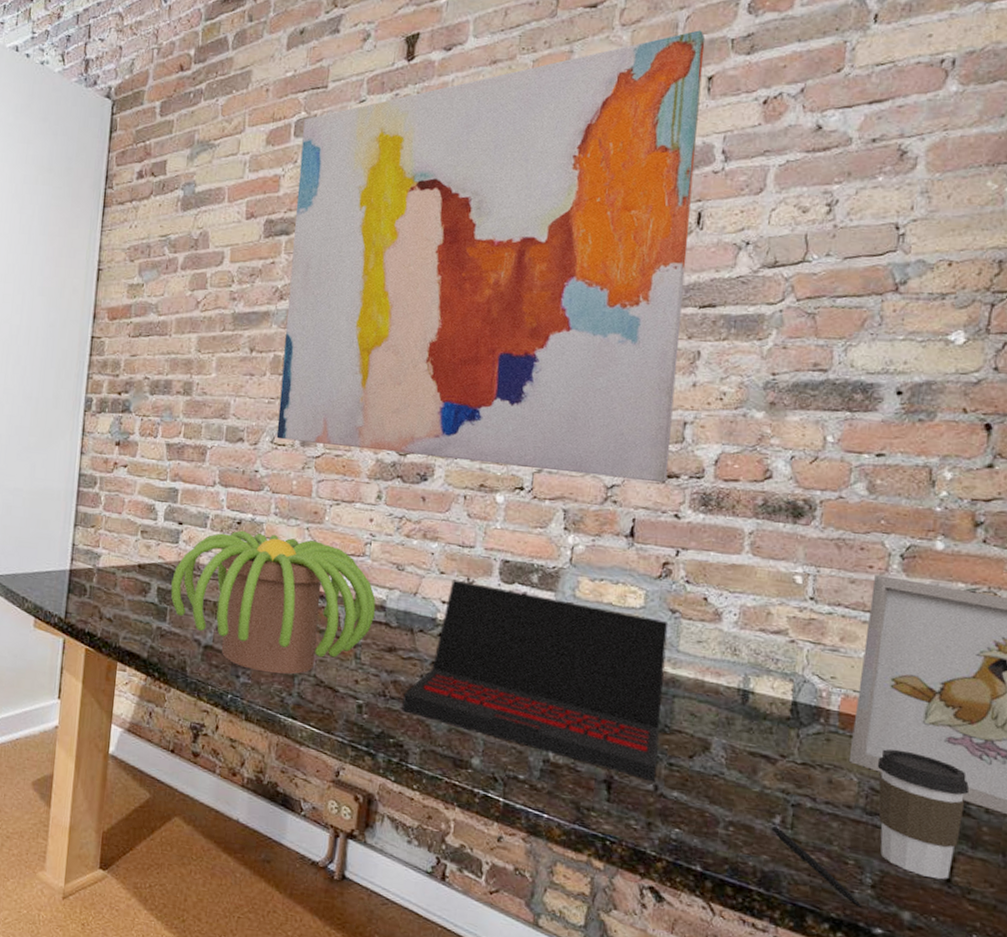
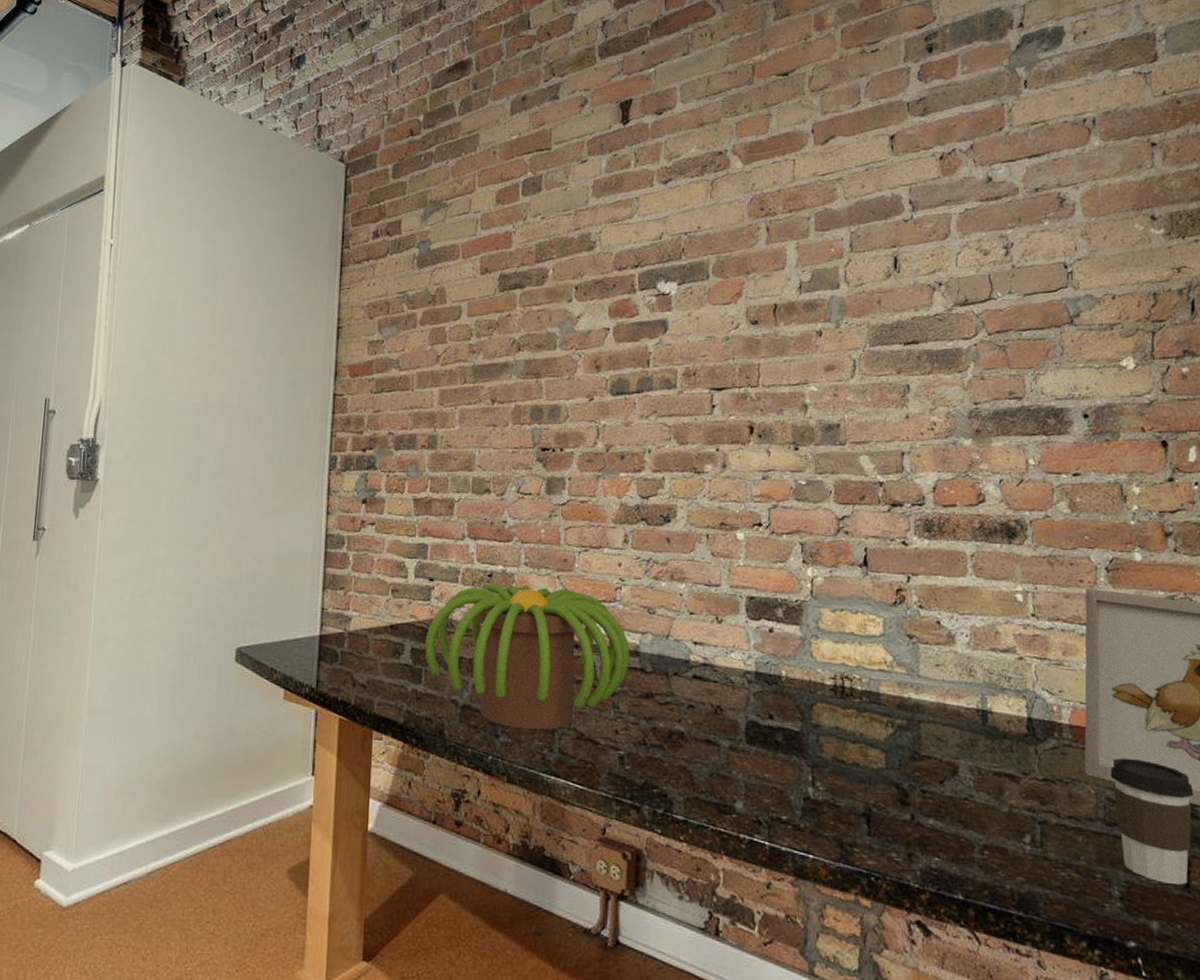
wall art: present [276,30,706,483] -> none [522,95,892,512]
laptop: present [402,579,669,782] -> none [663,619,911,811]
pen: present [771,825,863,908] -> none [1023,845,1114,922]

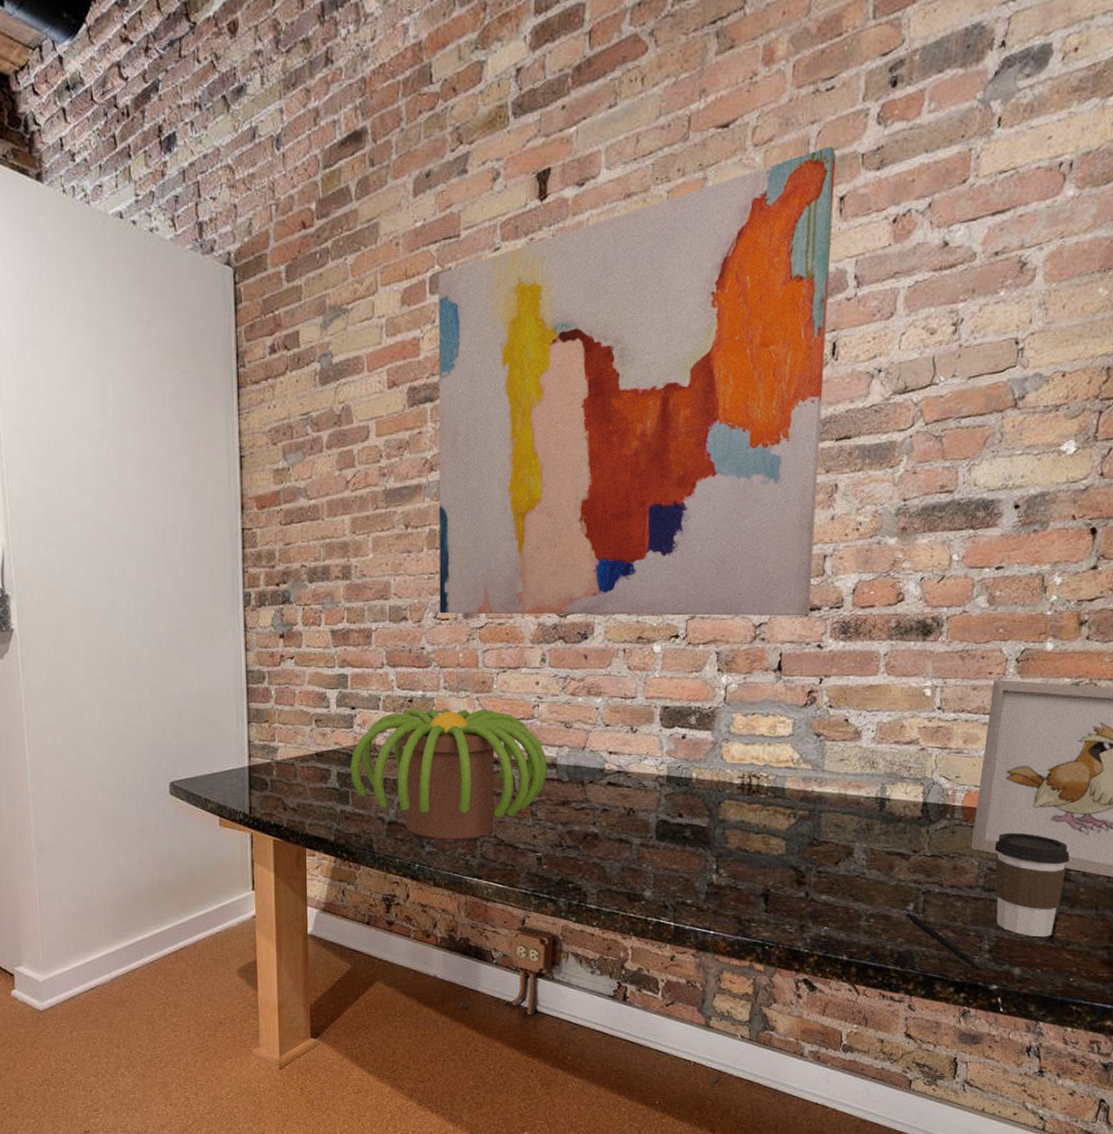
wall art: none [522,95,892,512] -> present [438,146,837,616]
pen: none [1023,845,1114,922] -> present [906,912,981,970]

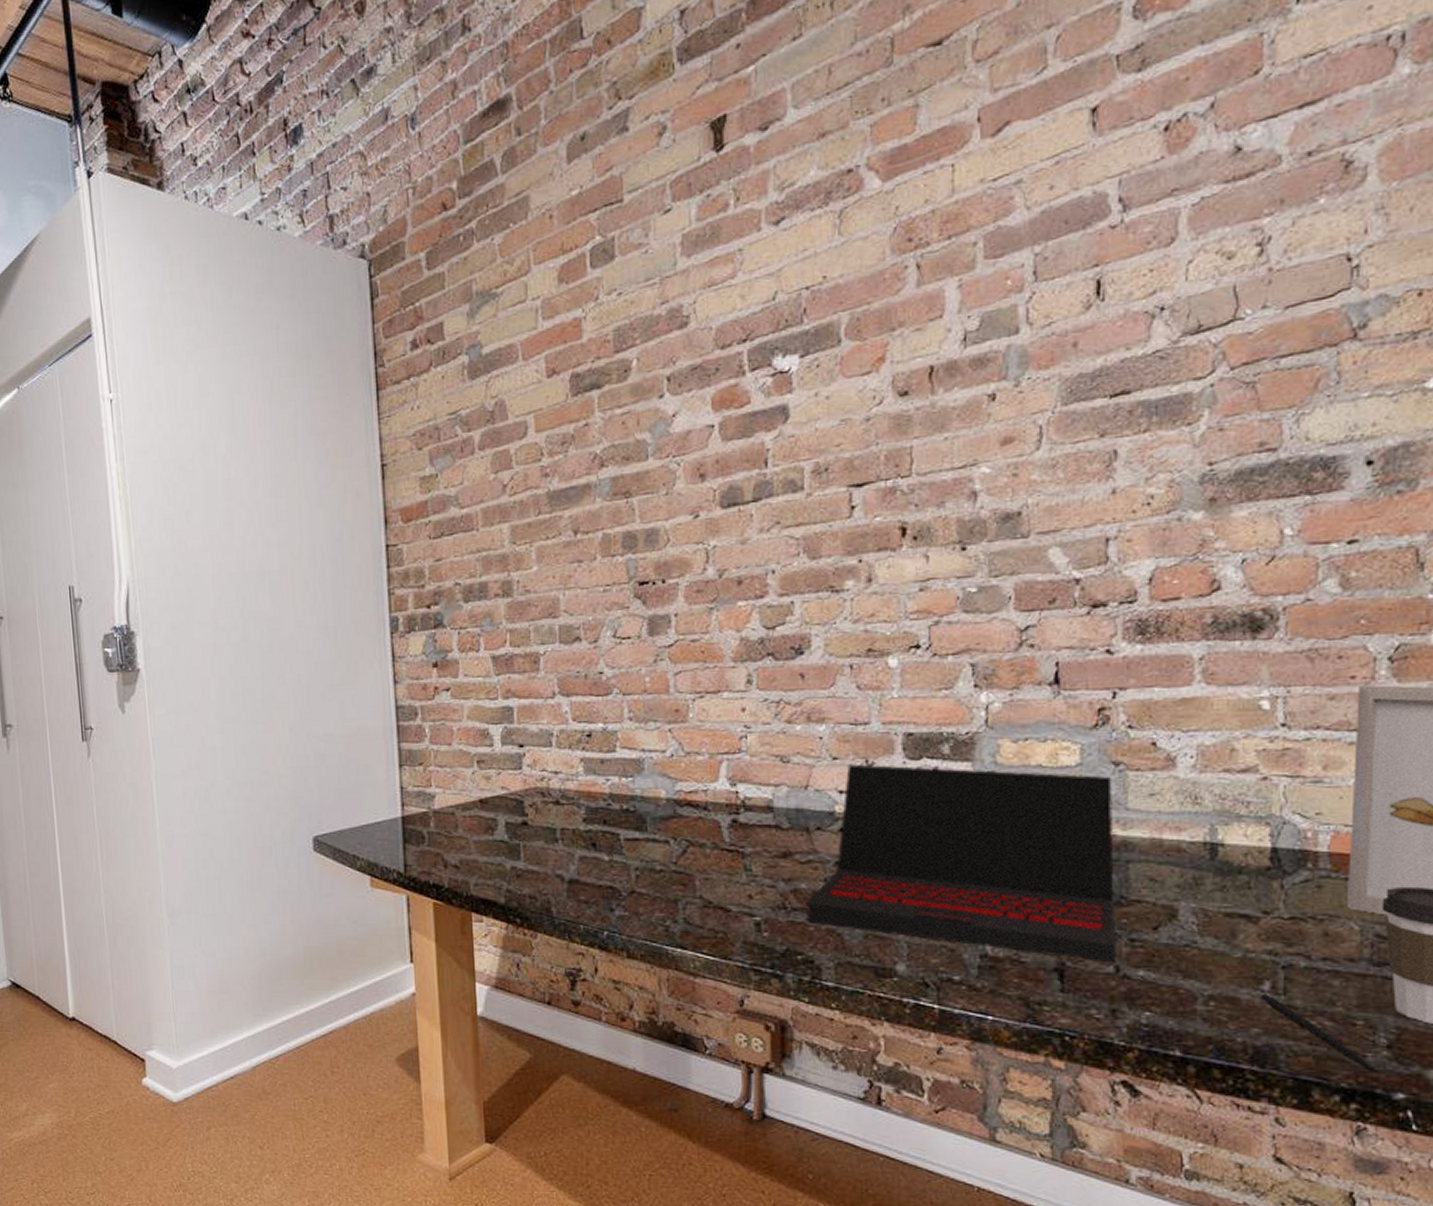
plant: present [350,707,548,839] -> none [520,742,763,901]
wall art: present [438,146,837,616] -> none [600,51,1092,632]
laptop: none [578,730,815,890] -> present [807,764,1116,963]

